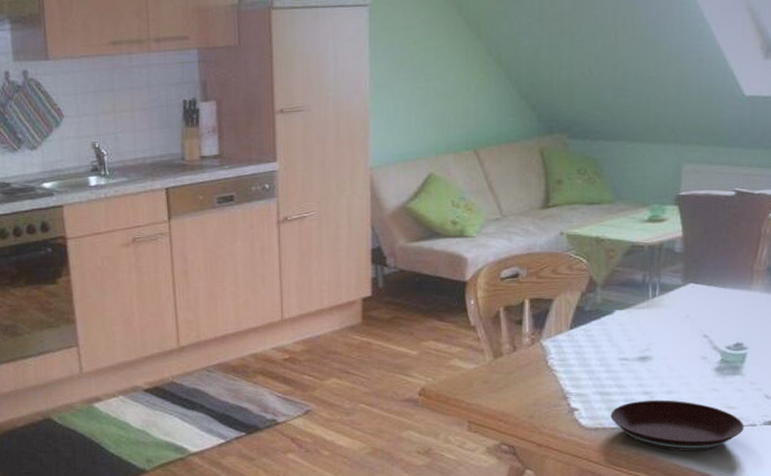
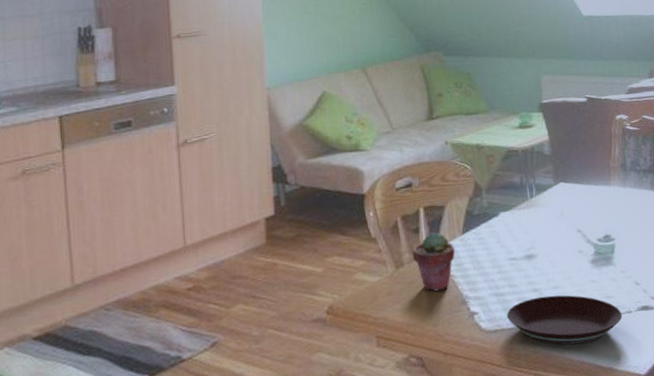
potted succulent: none [512,324,559,384] -> present [412,231,455,292]

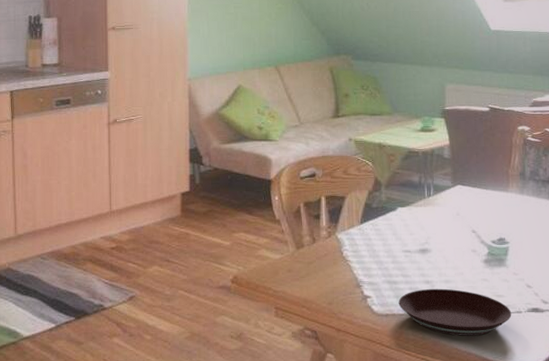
potted succulent: present [412,231,455,292] -> none [312,219,352,274]

